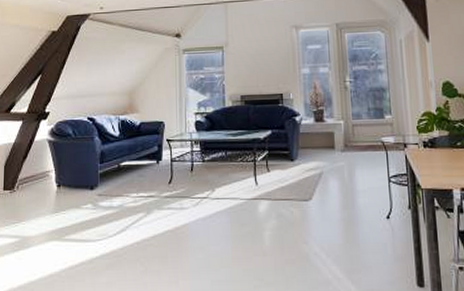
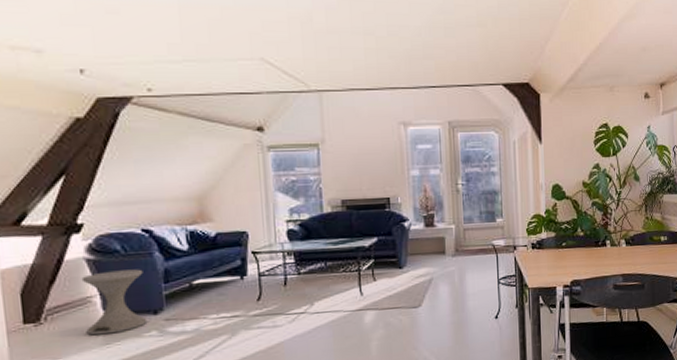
side table: none [43,150,86,204] -> present [81,269,148,336]

